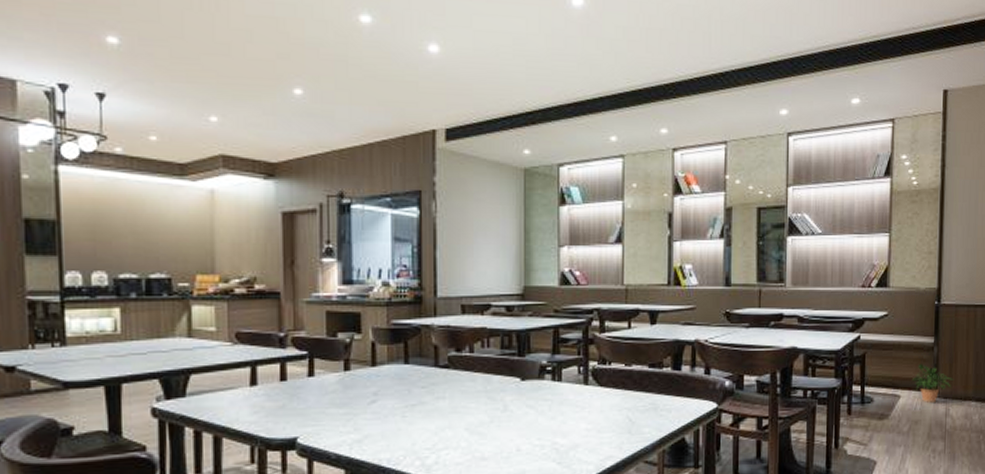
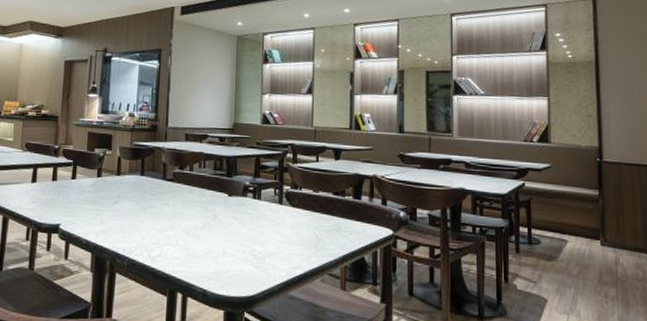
potted plant: present [912,363,954,403] -> none [579,212,622,250]

